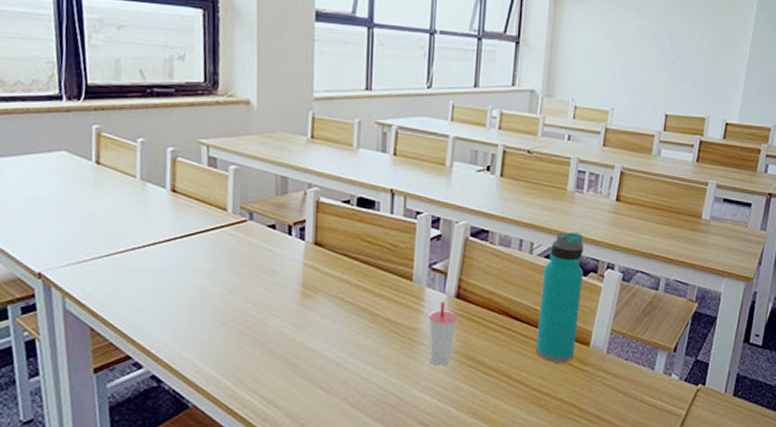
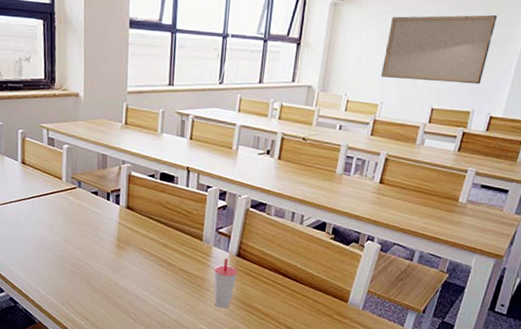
water bottle: present [535,232,584,363] -> none [301,208,348,314]
wall art: none [609,14,724,88] -> present [380,15,498,84]

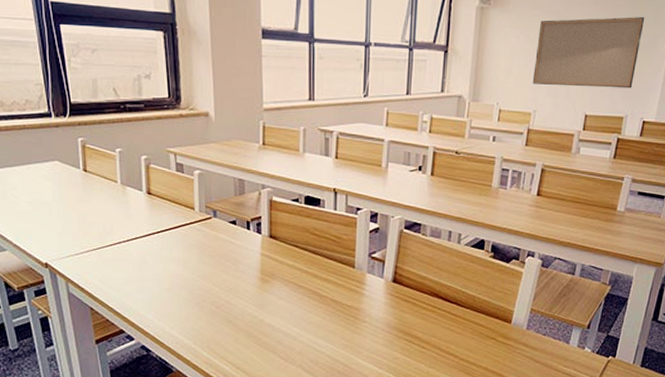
cup: present [214,259,238,309] -> none [369,286,395,339]

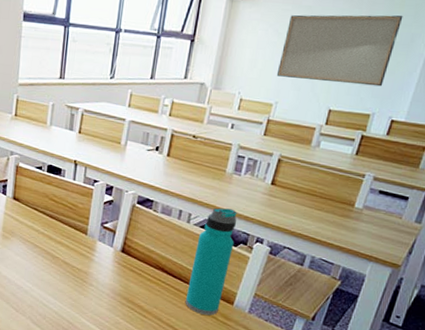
water bottle: none [463,224,507,337] -> present [185,207,237,316]

